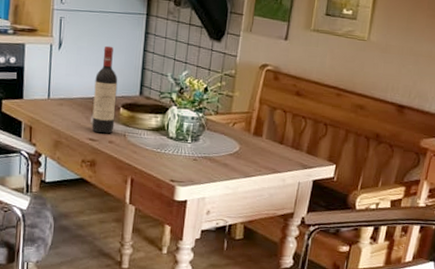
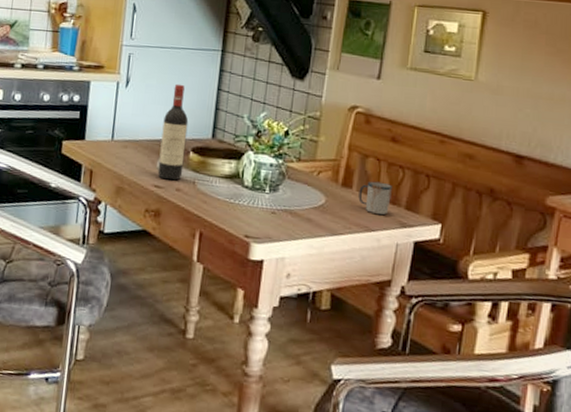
mug: none [267,130,297,158] -> present [358,181,393,215]

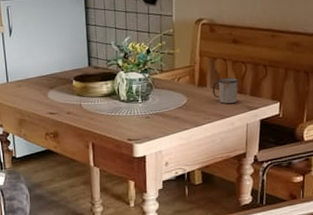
wine bottle: present [157,84,189,181] -> none [46,25,70,107]

